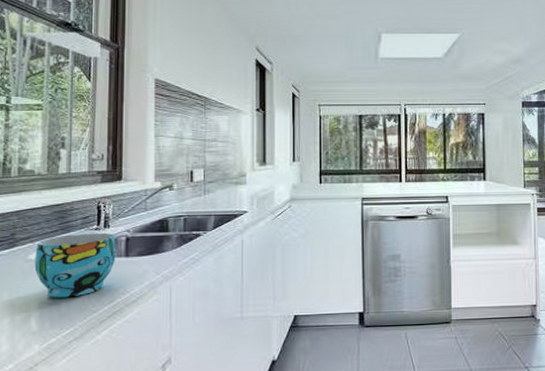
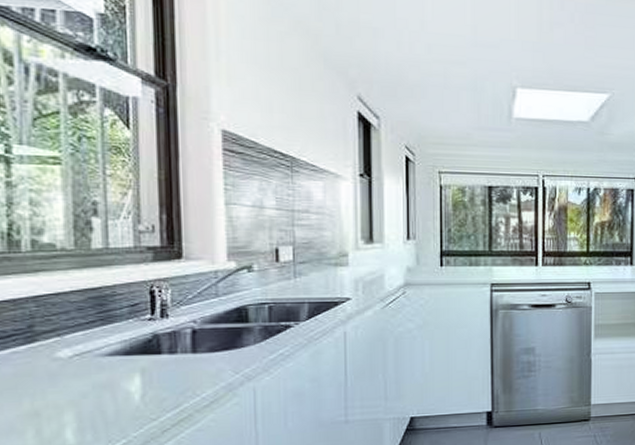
cup: present [34,232,116,298] -> none [65,324,180,404]

